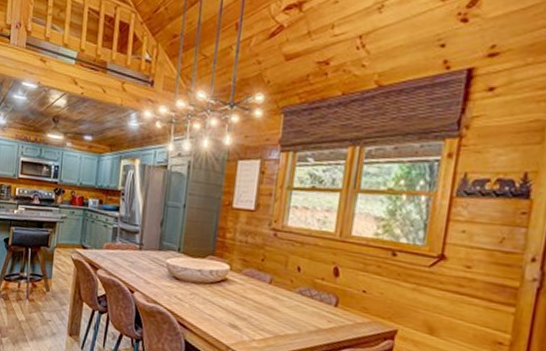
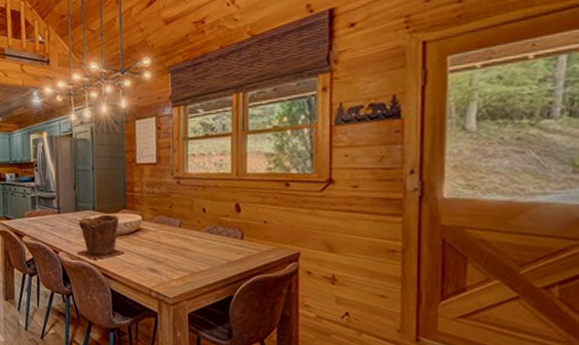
plant pot: none [154,257,206,306] -> present [77,214,125,260]

